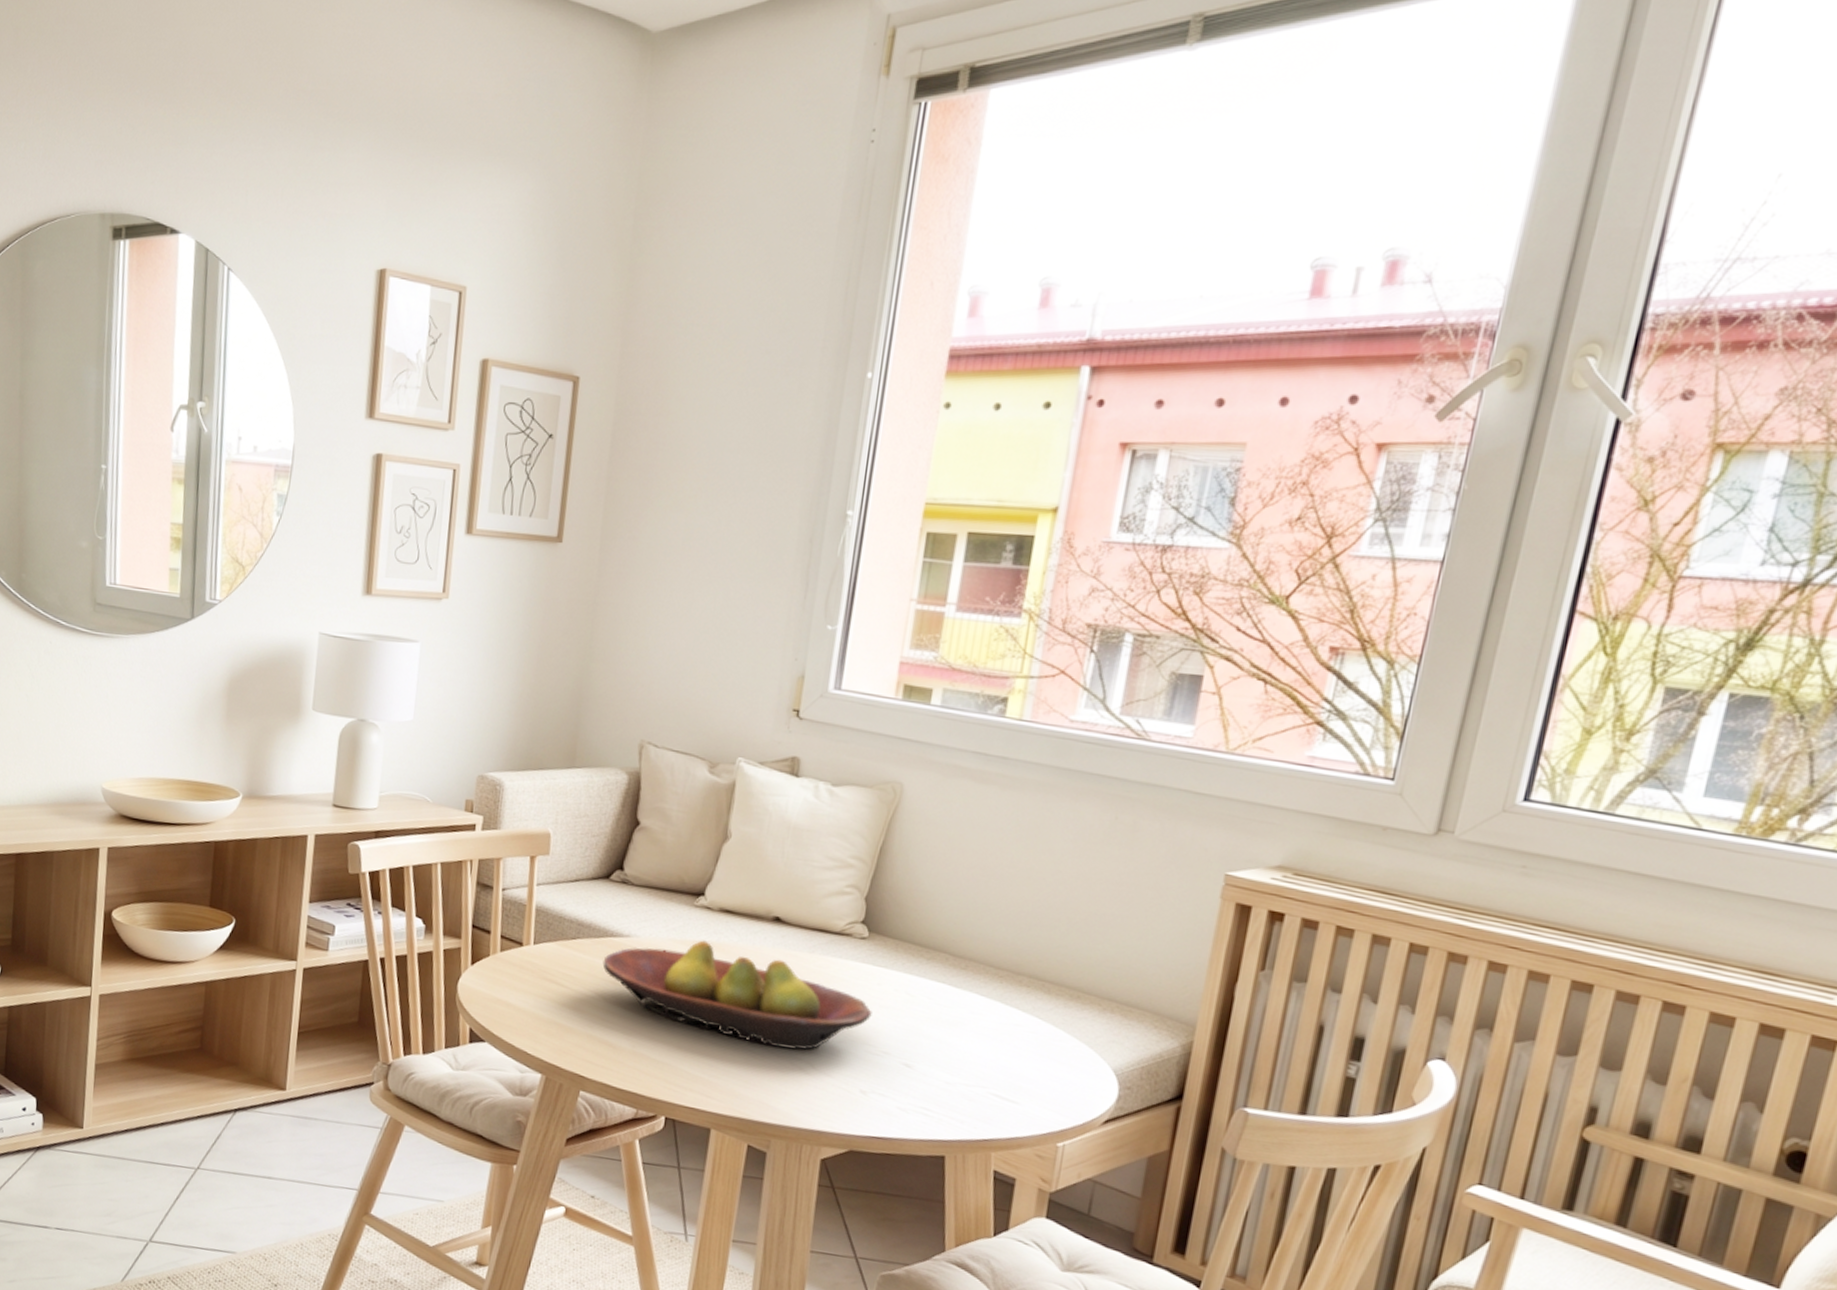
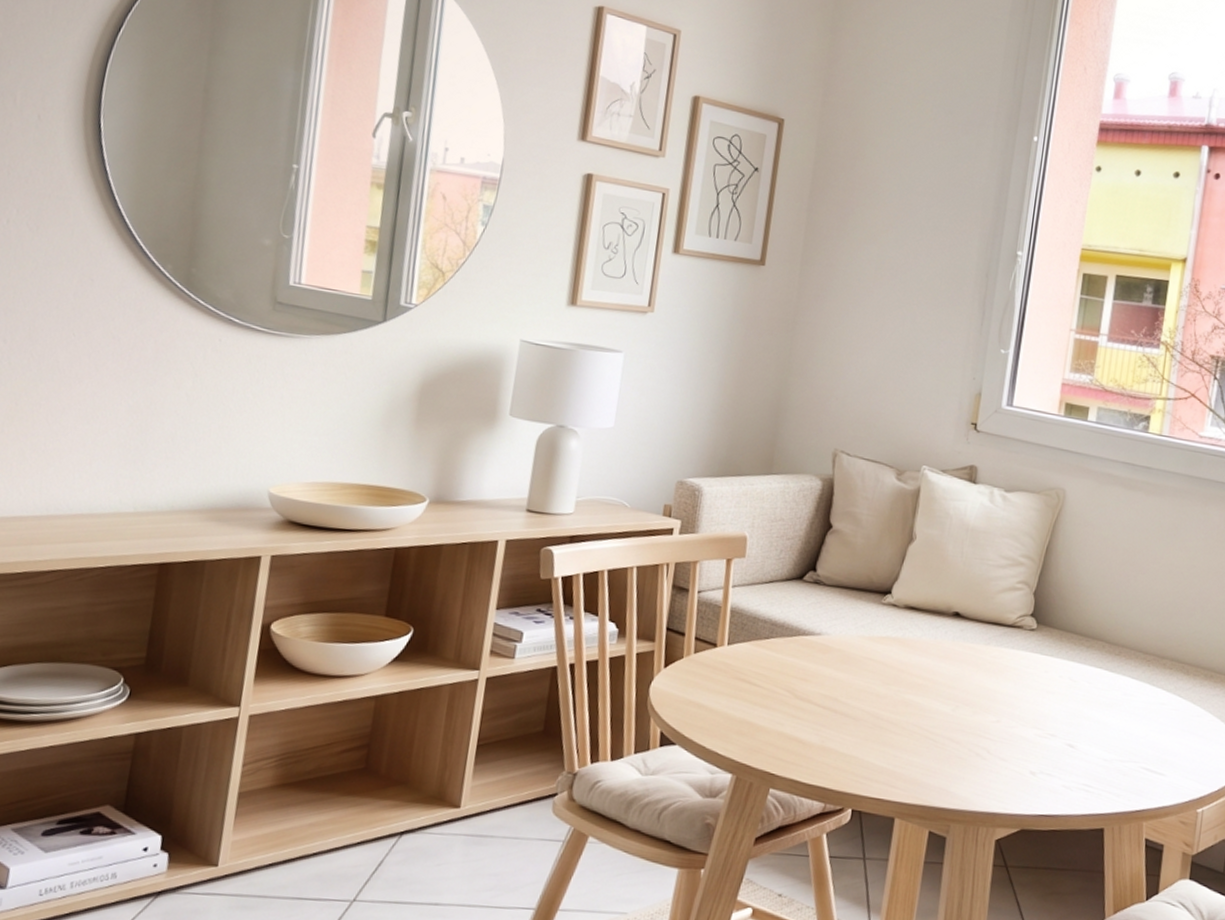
fruit bowl: present [602,940,872,1051] -> none [794,636,1041,737]

